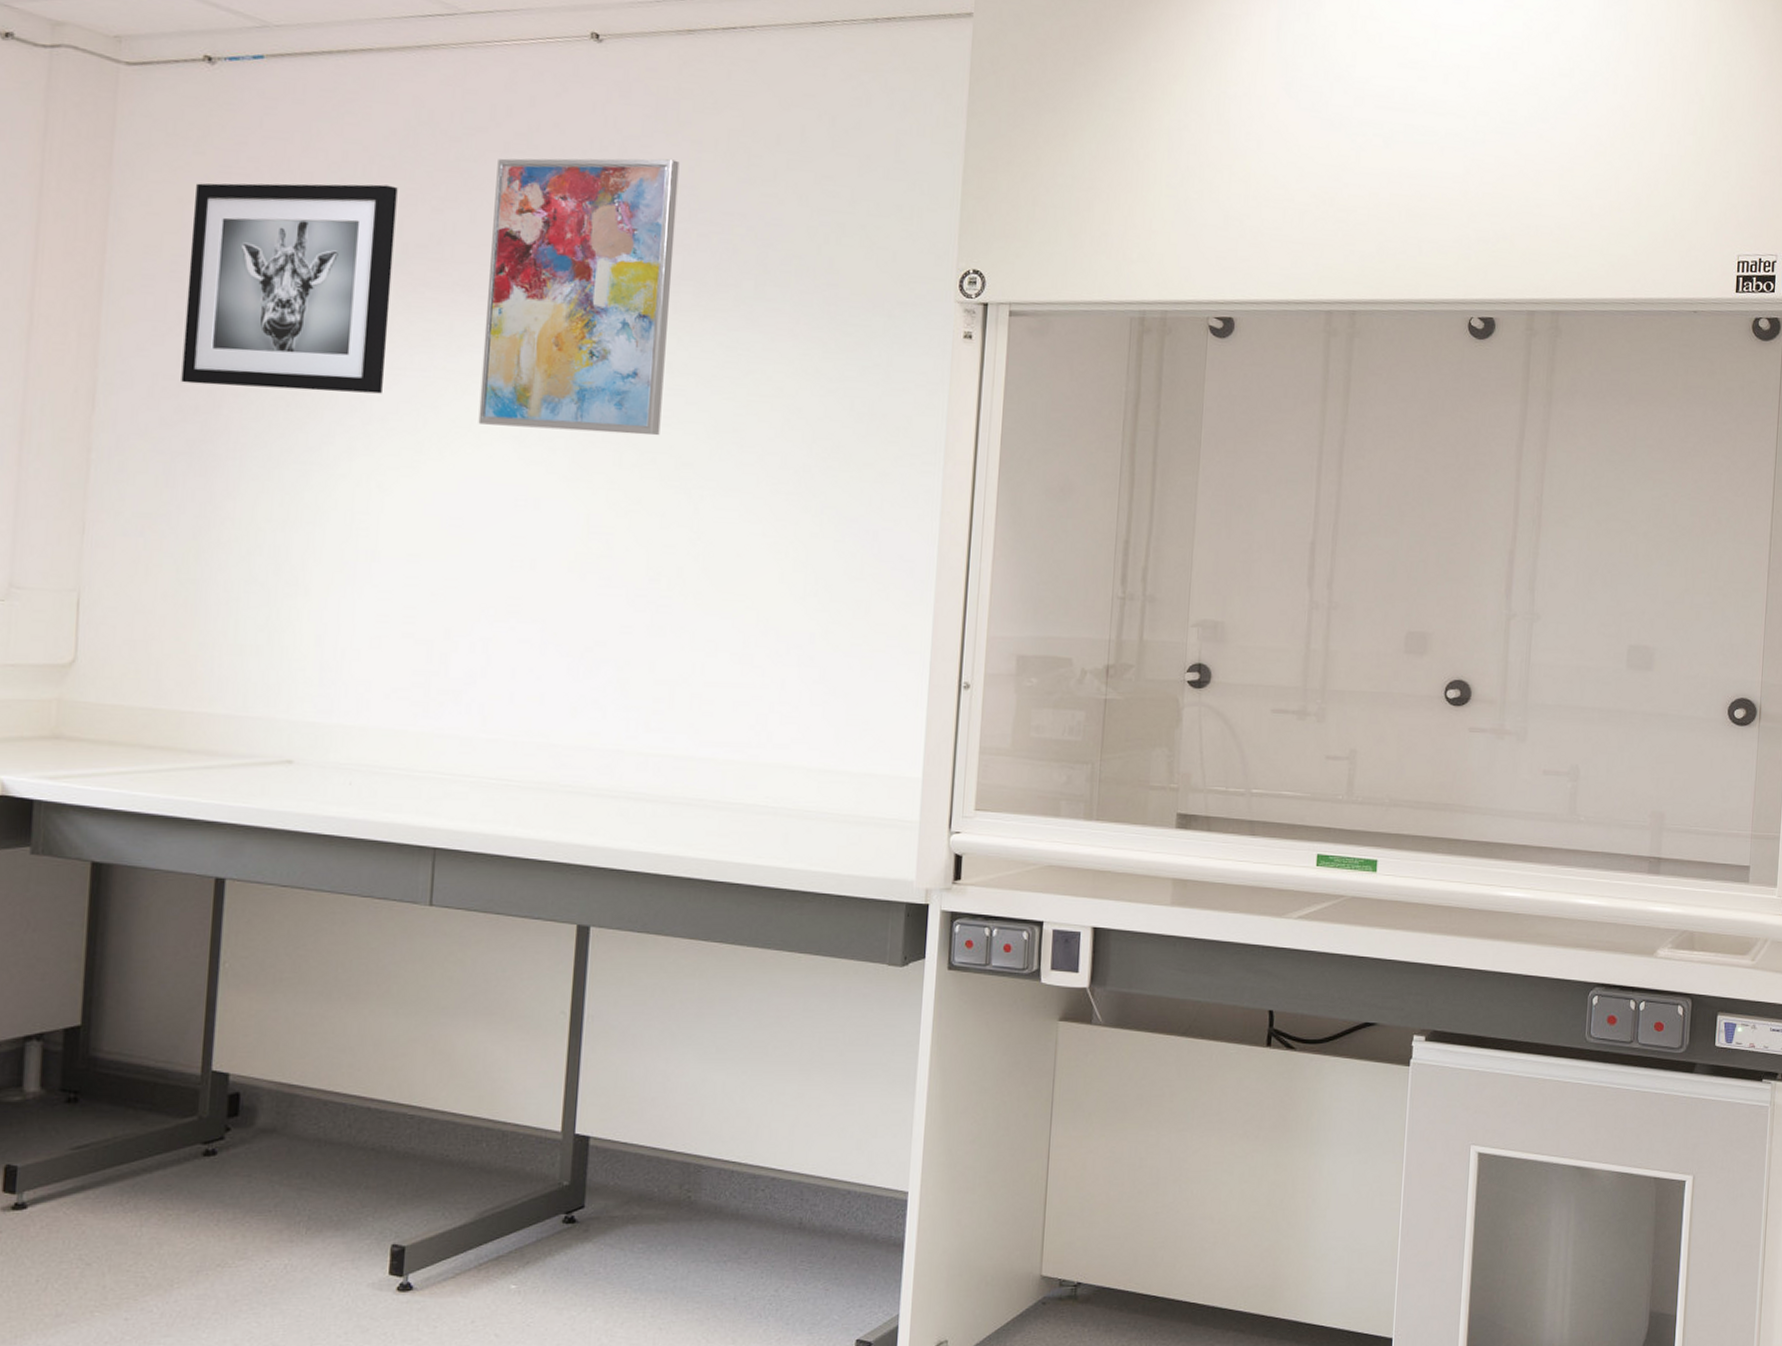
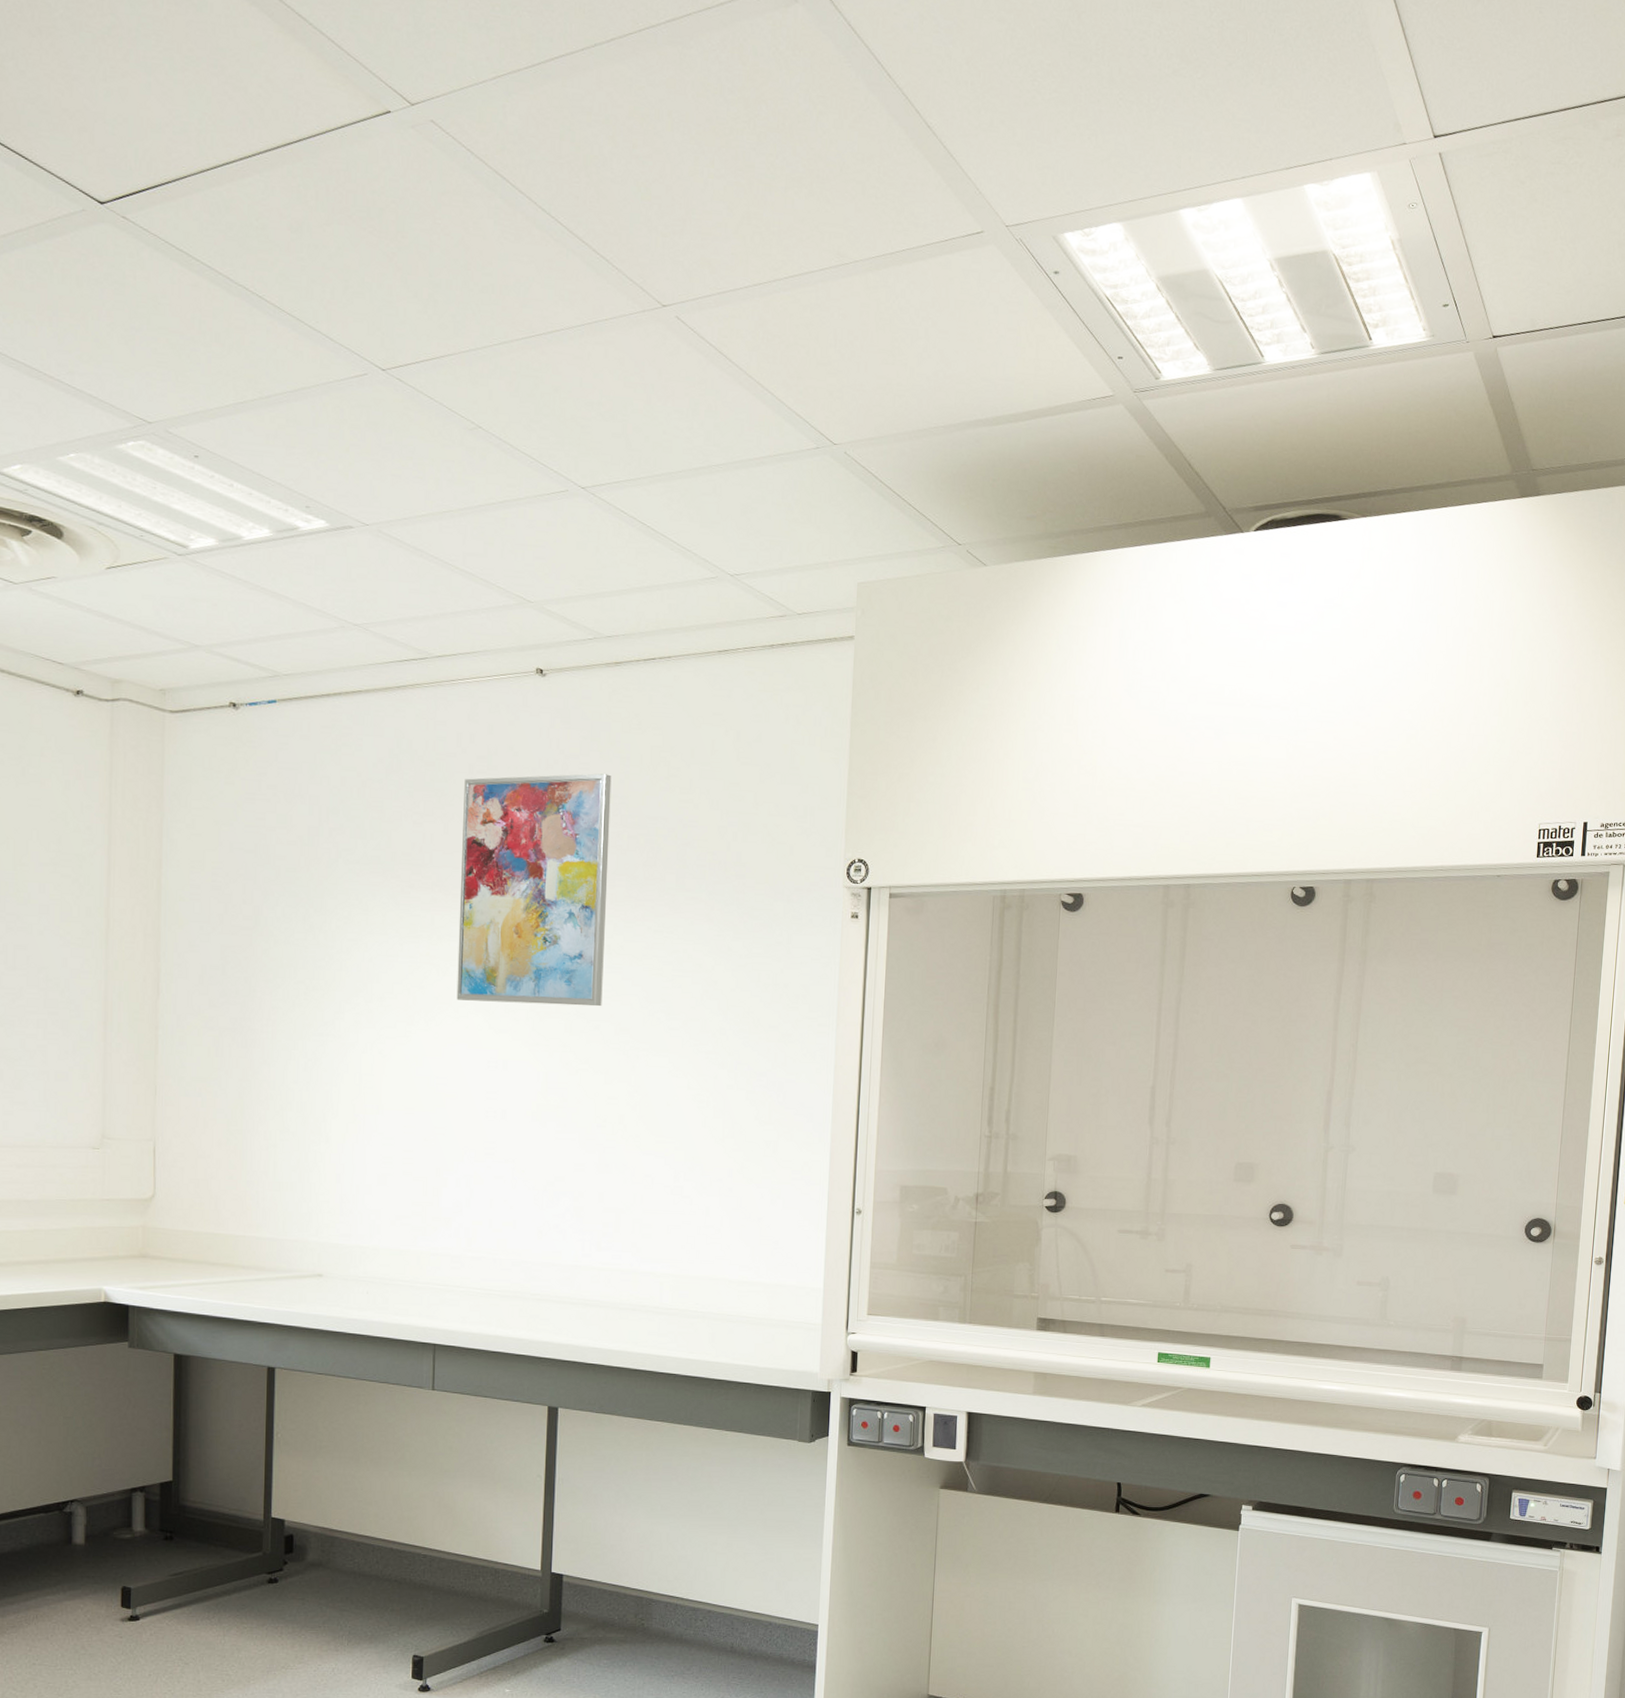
wall art: present [181,183,398,394] -> none [224,804,386,977]

